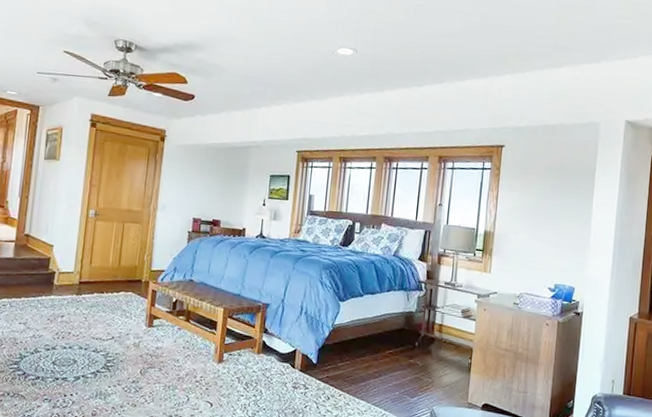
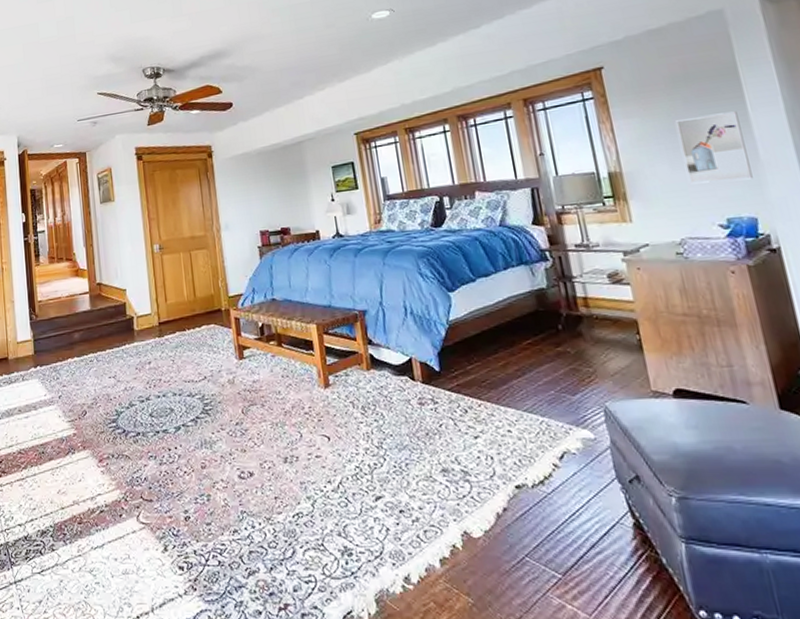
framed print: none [538,201,585,258] -> present [675,111,753,185]

